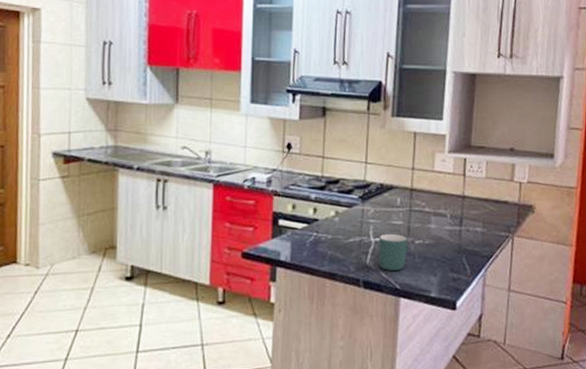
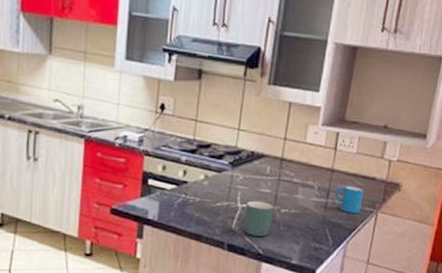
mug: none [466,212,498,239] -> present [333,186,364,213]

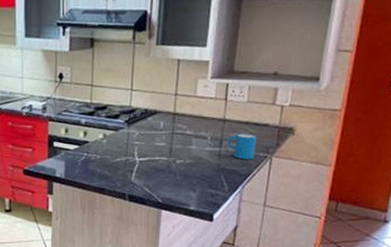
mug: present [244,200,274,236] -> none [142,154,170,186]

